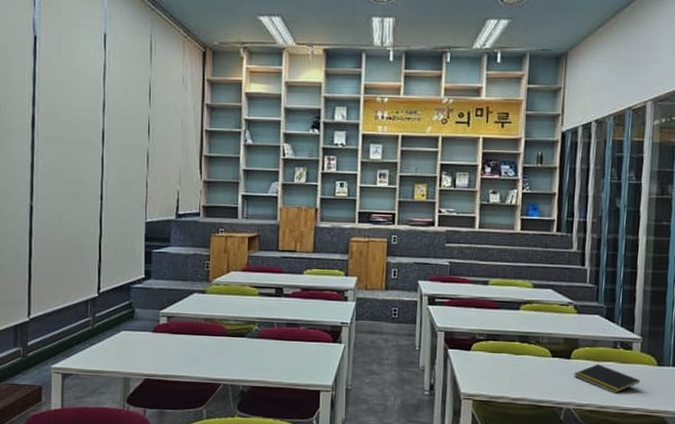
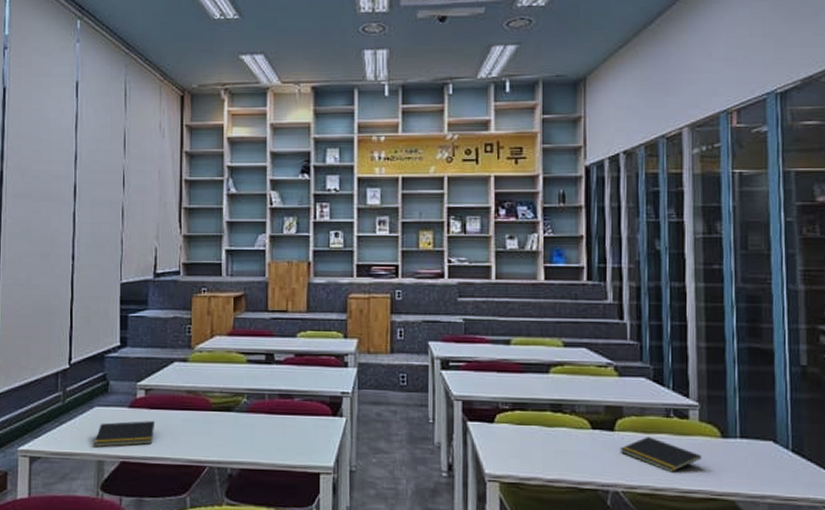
notepad: none [121,344,176,367] -> present [95,421,155,448]

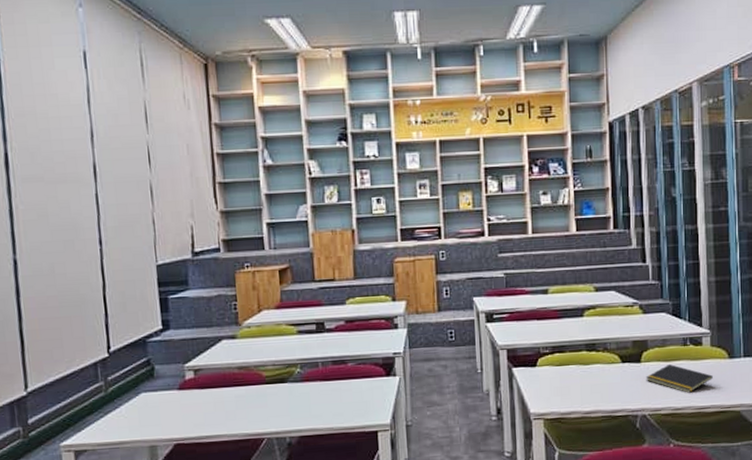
notepad: present [95,421,155,448] -> none [144,401,208,434]

